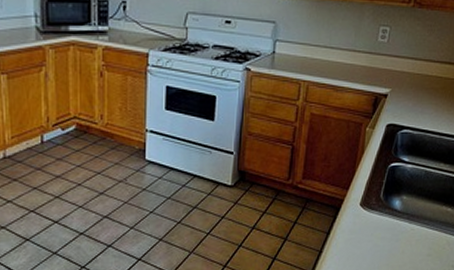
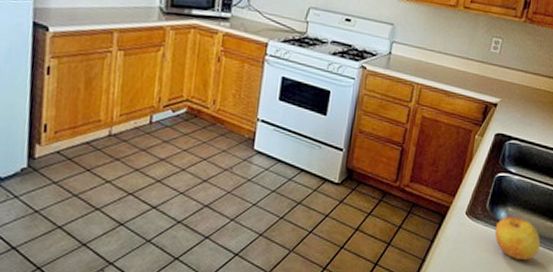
apple: none [390,204,436,245] -> present [494,216,541,260]

